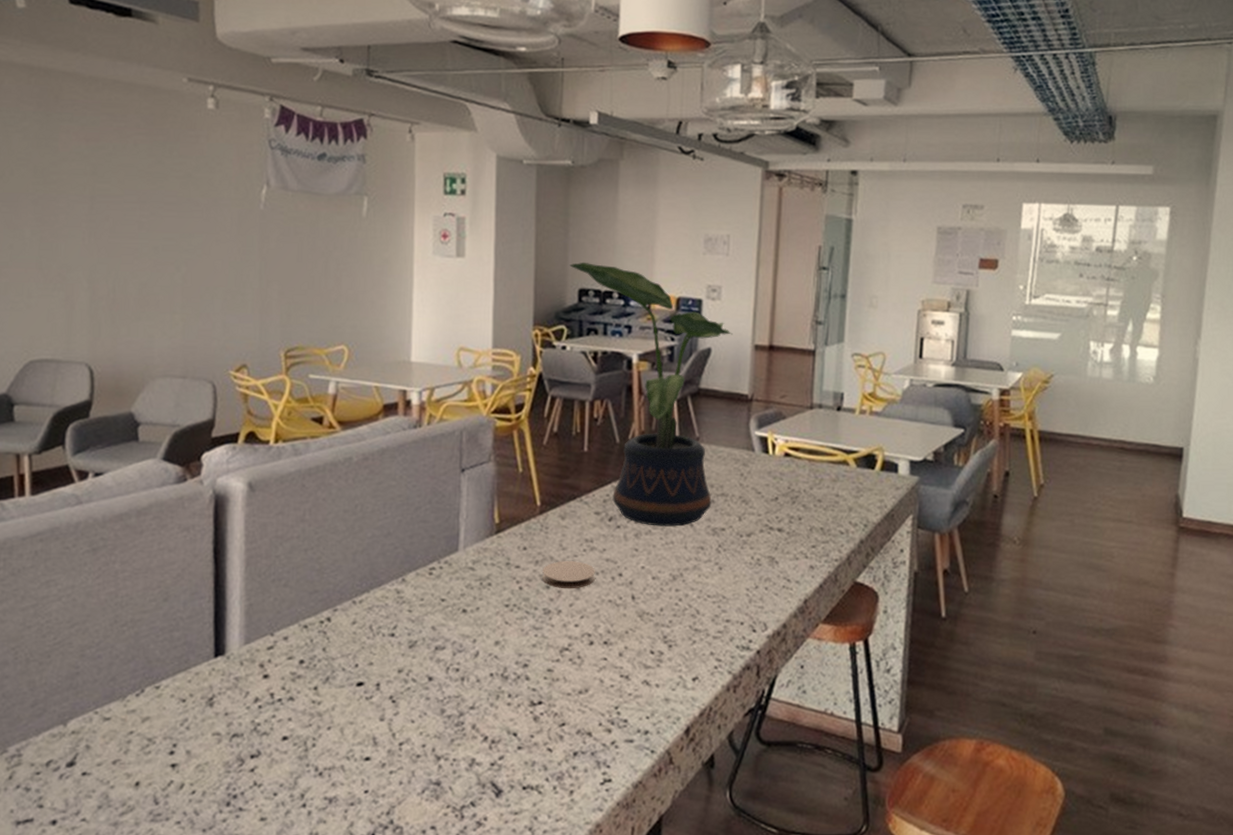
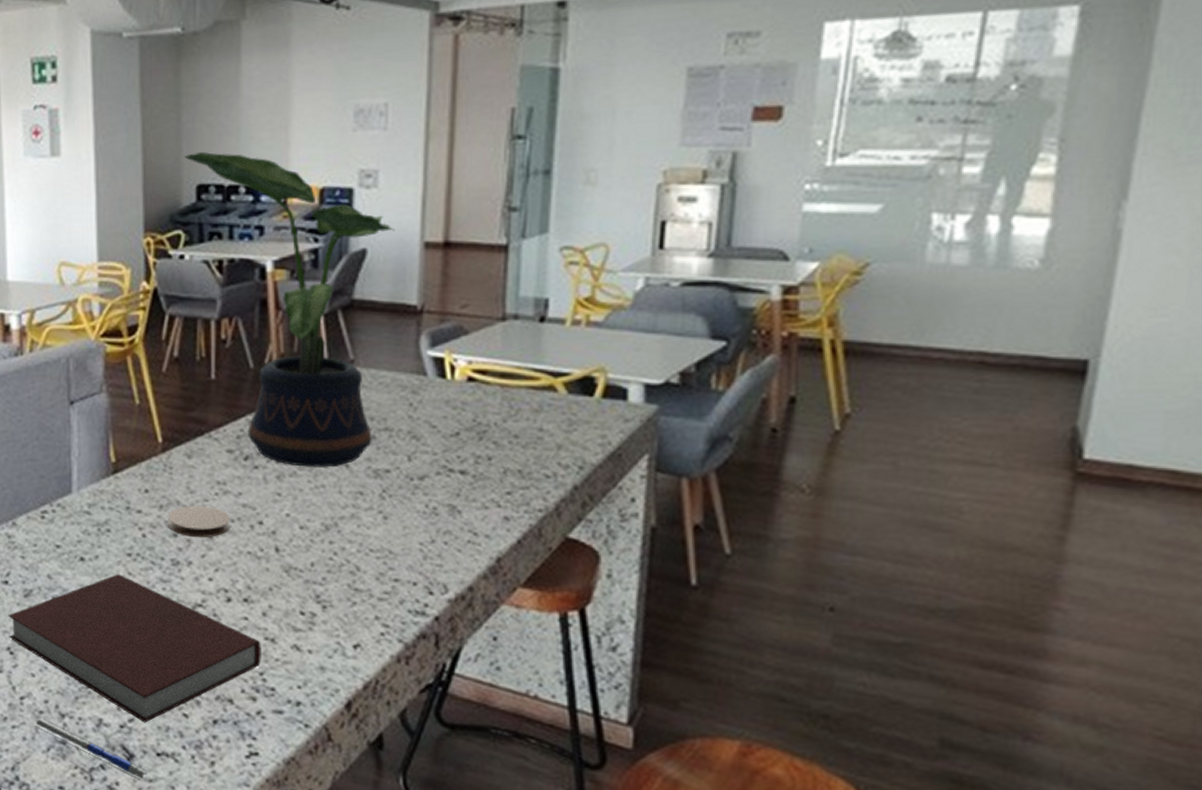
notebook: none [391,624,617,759] -> present [7,574,261,723]
pen: none [410,761,516,815] -> present [33,718,150,781]

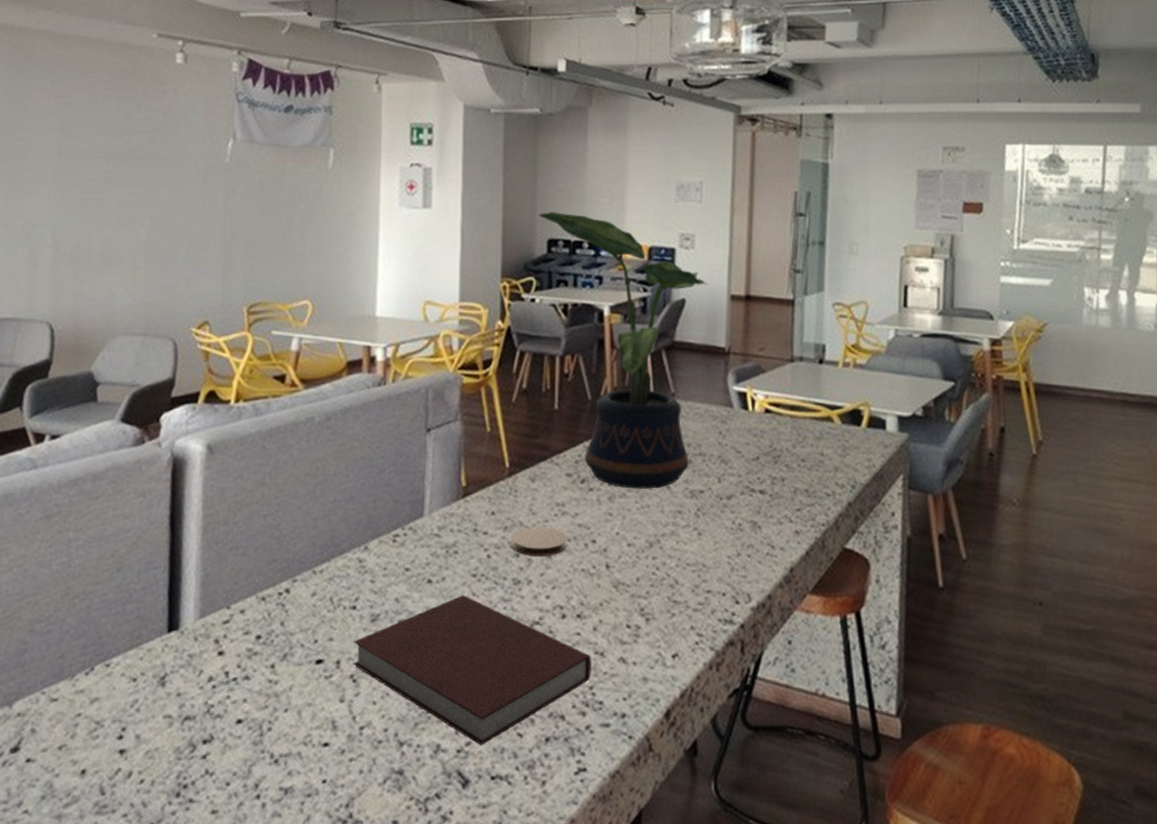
pen: present [33,718,150,781] -> none [371,748,484,808]

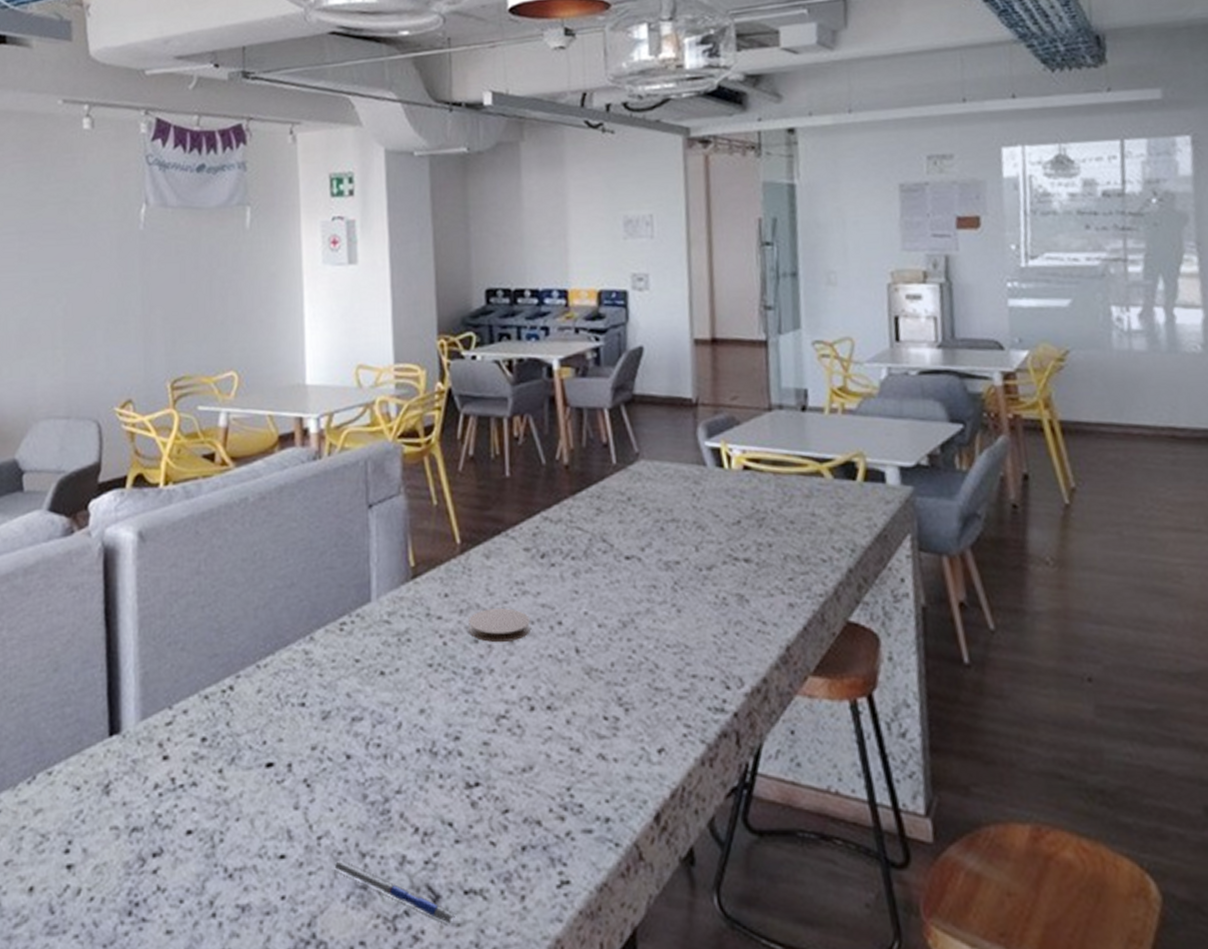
notebook: present [352,595,591,746] -> none [304,687,568,856]
pen: none [371,748,484,808] -> present [332,860,458,927]
potted plant: present [538,211,707,489] -> none [473,258,667,562]

